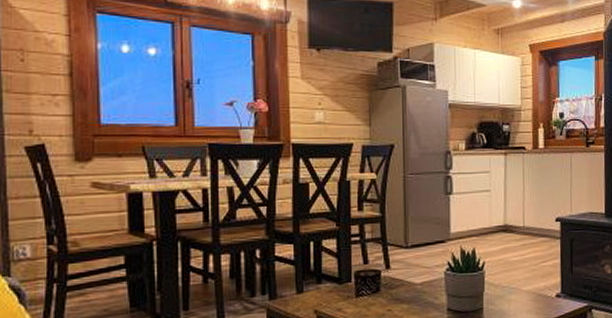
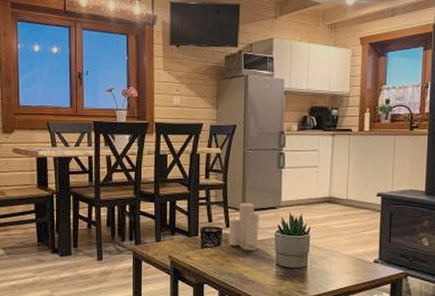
candle: none [390,233,426,295] -> present [229,199,259,250]

